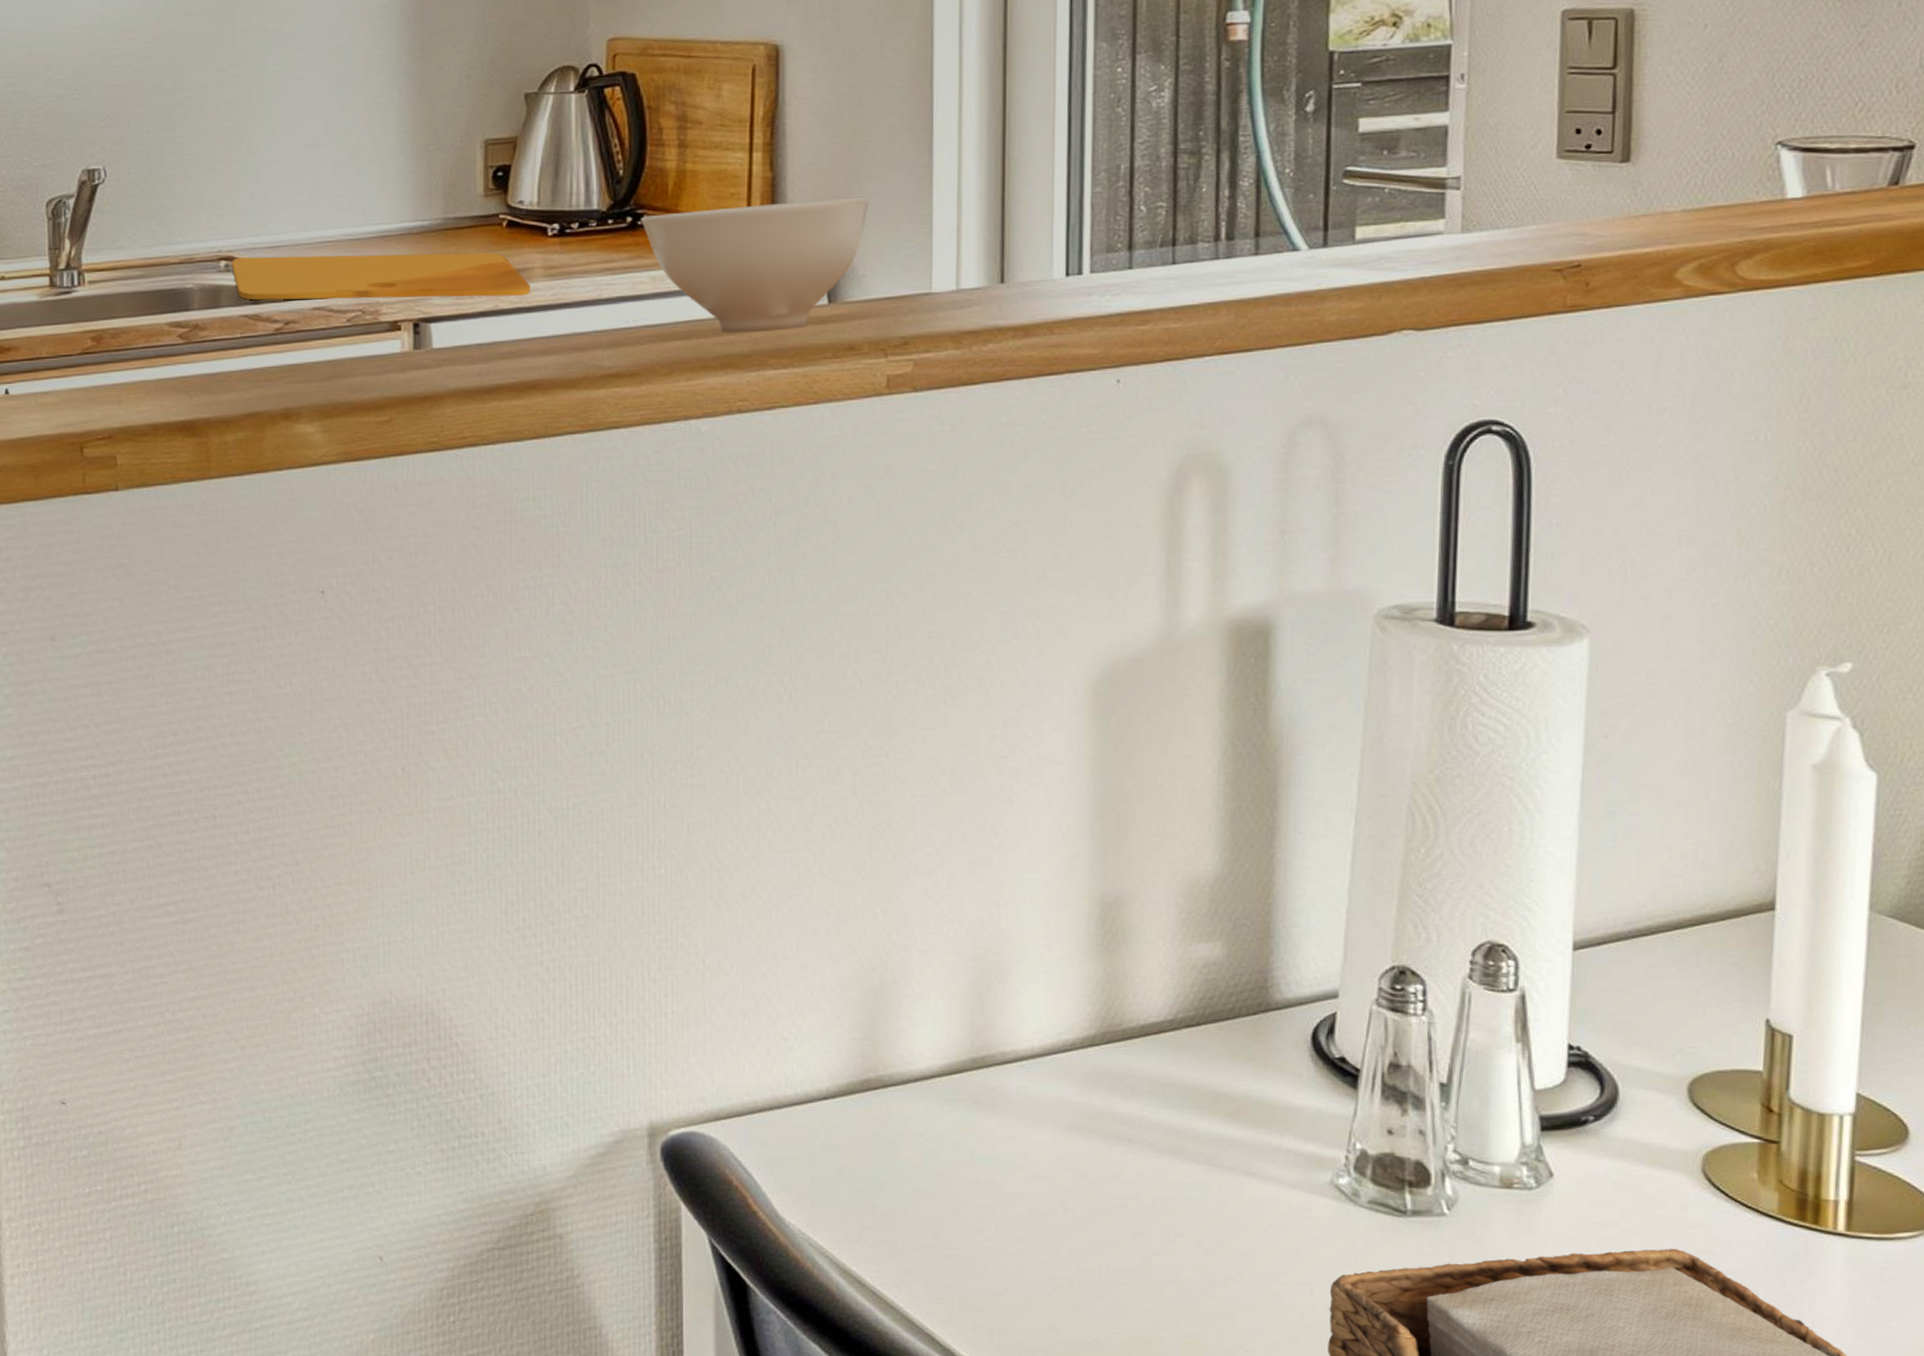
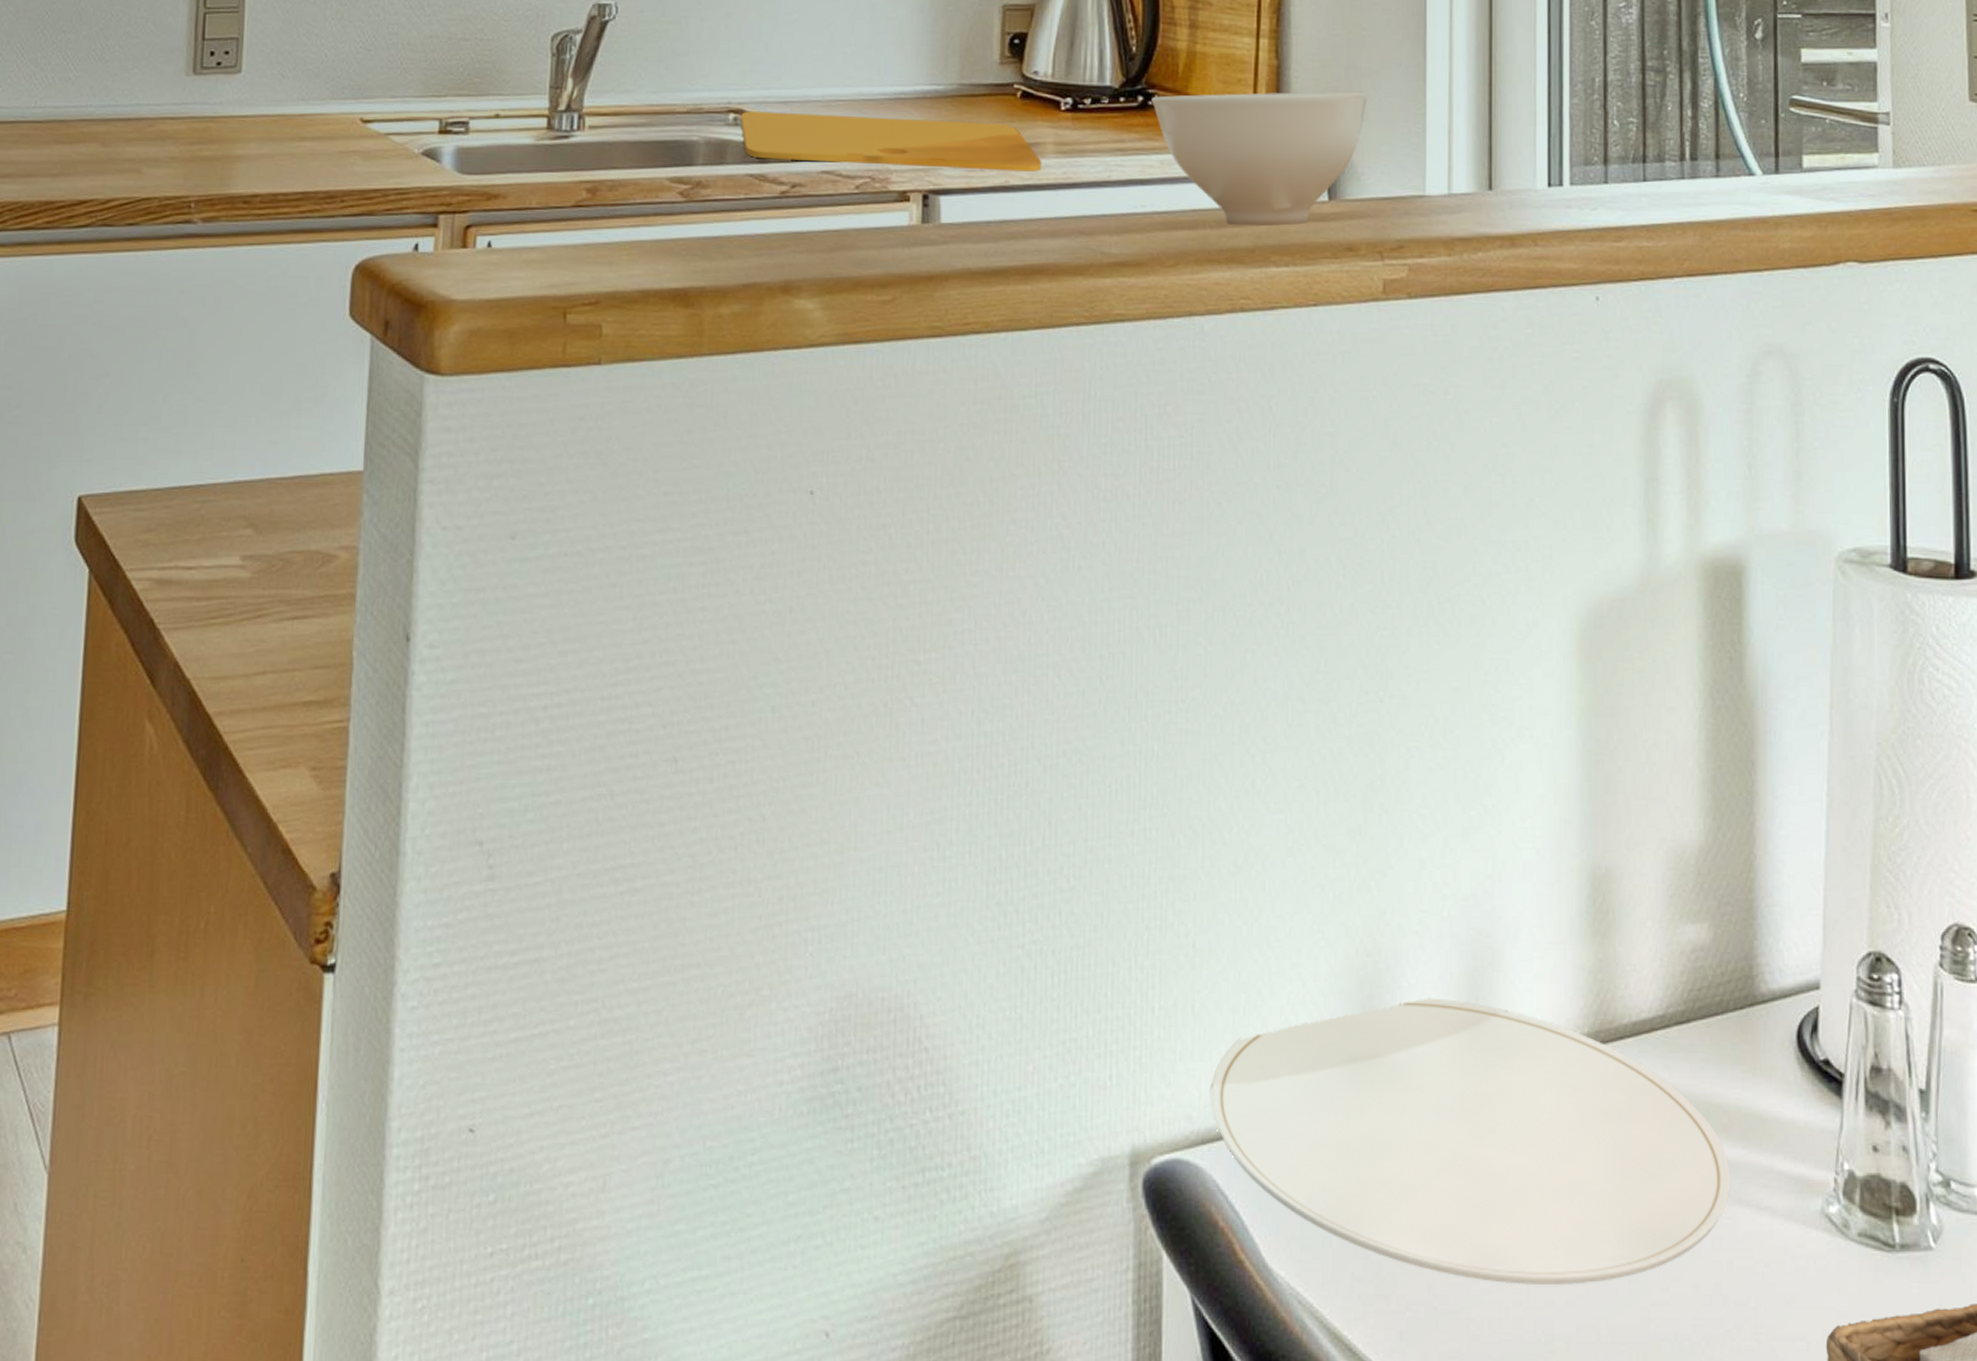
plate: none [723,1005,1238,1237] -> present [1210,998,1731,1286]

